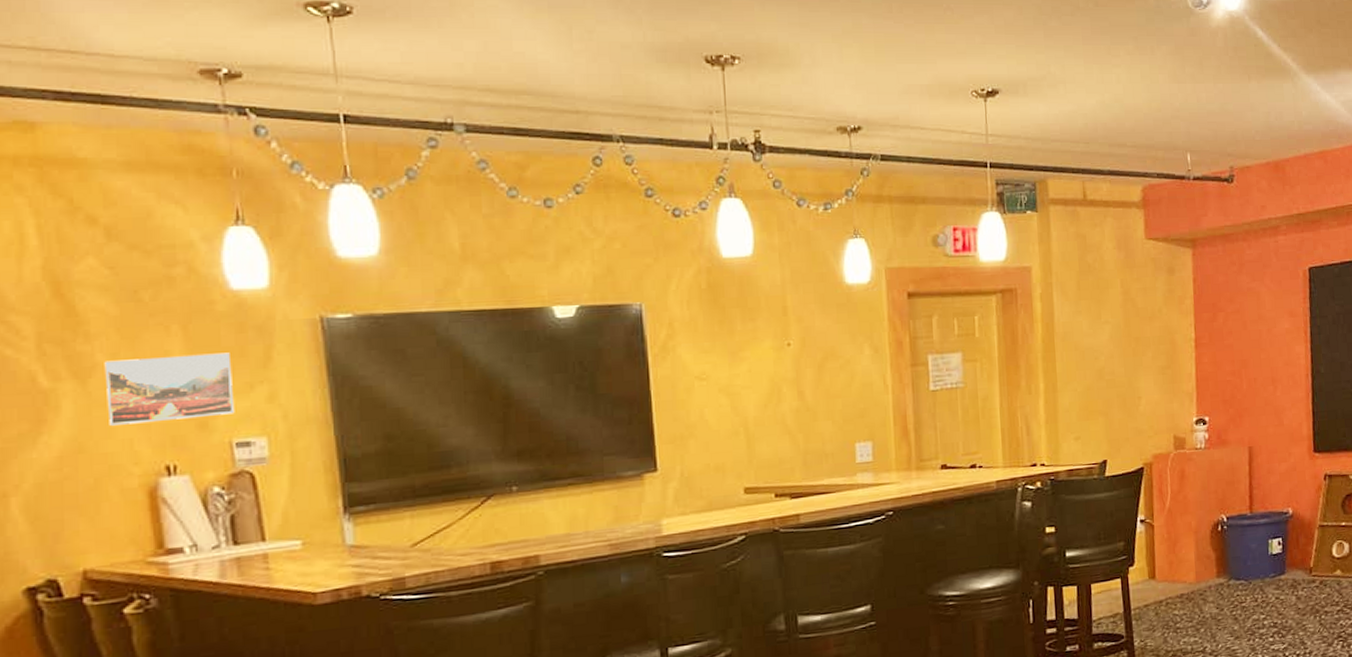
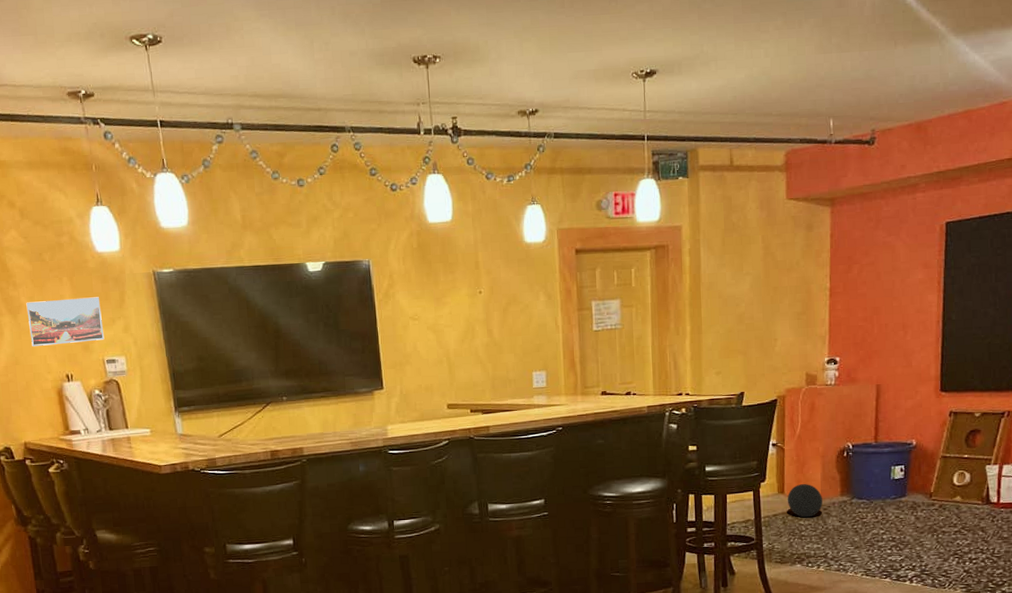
ball: none [1159,566,1198,606] -> present [787,484,822,518]

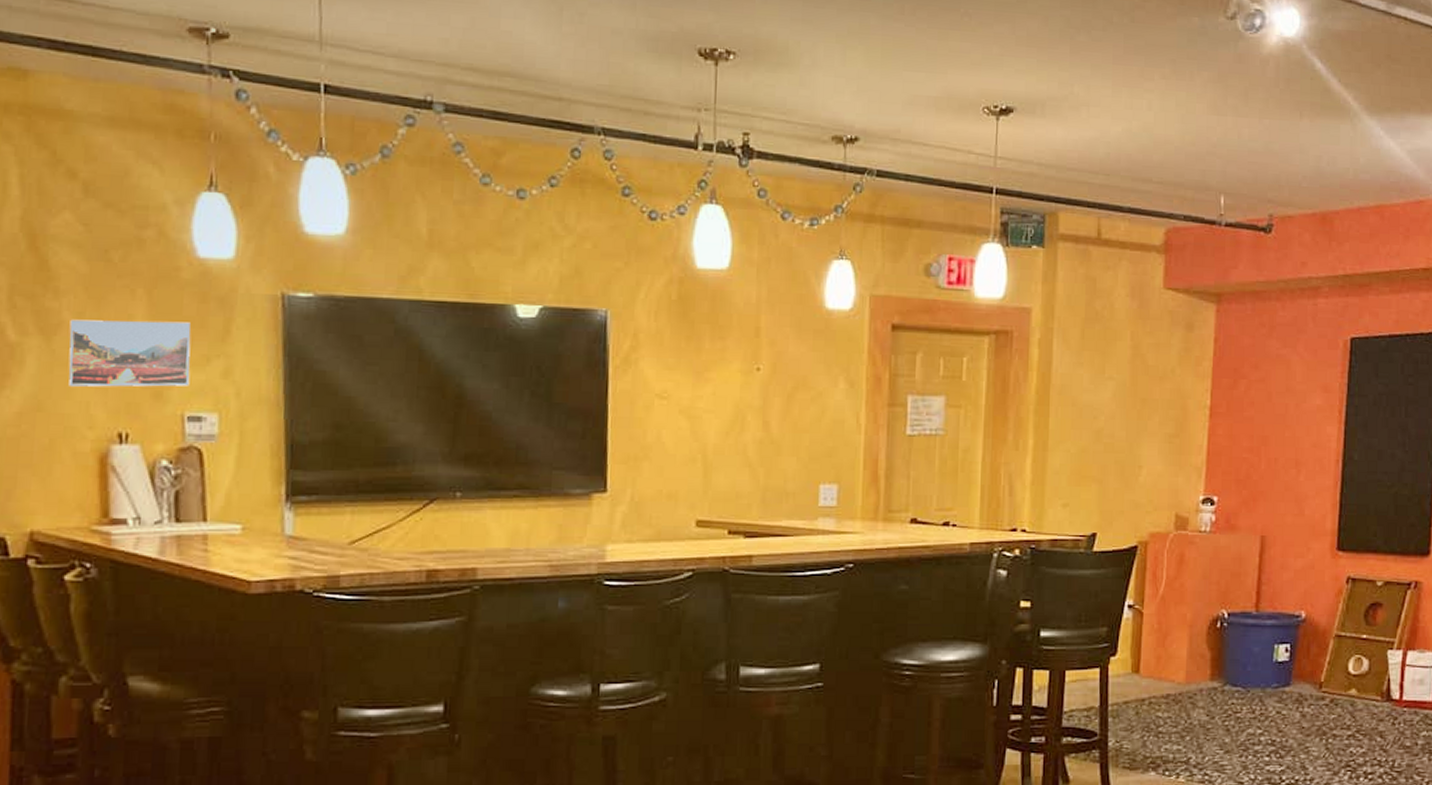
ball: present [787,484,822,518] -> none [1142,662,1187,708]

